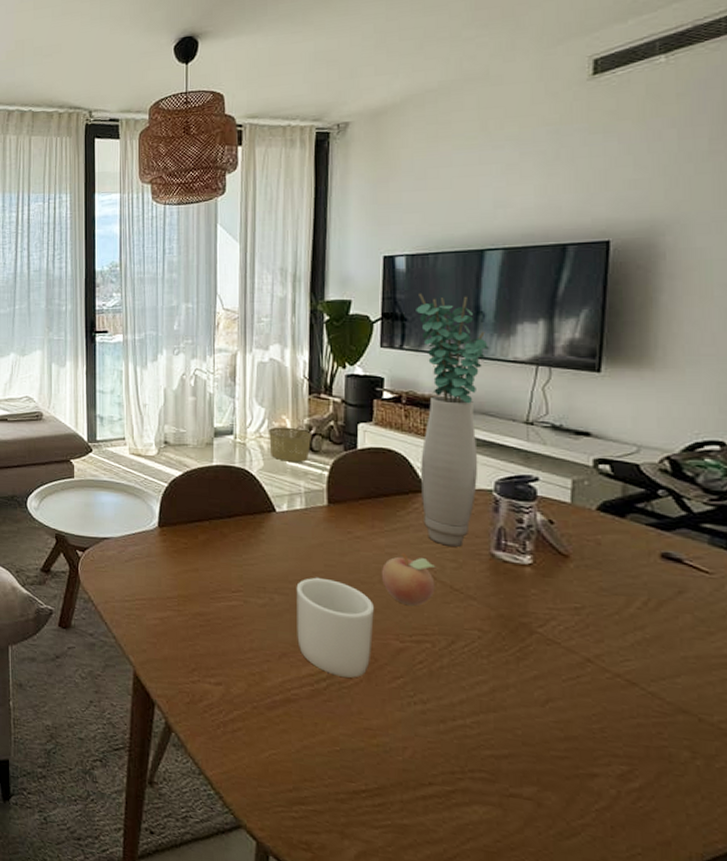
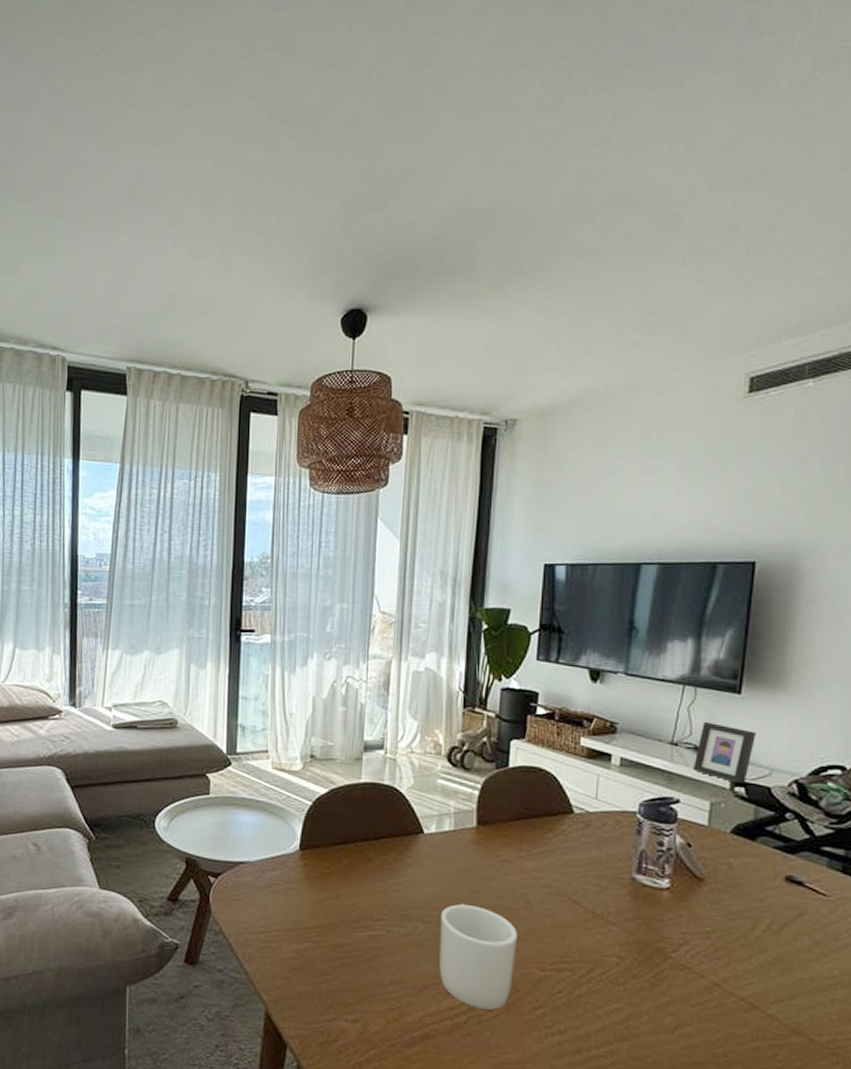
basket: present [269,425,313,462] -> none [420,740,465,780]
fruit: present [381,552,436,606] -> none [526,877,580,933]
vase: present [416,293,489,547] -> none [569,604,640,871]
picture frame: none [551,400,621,462] -> present [693,721,757,784]

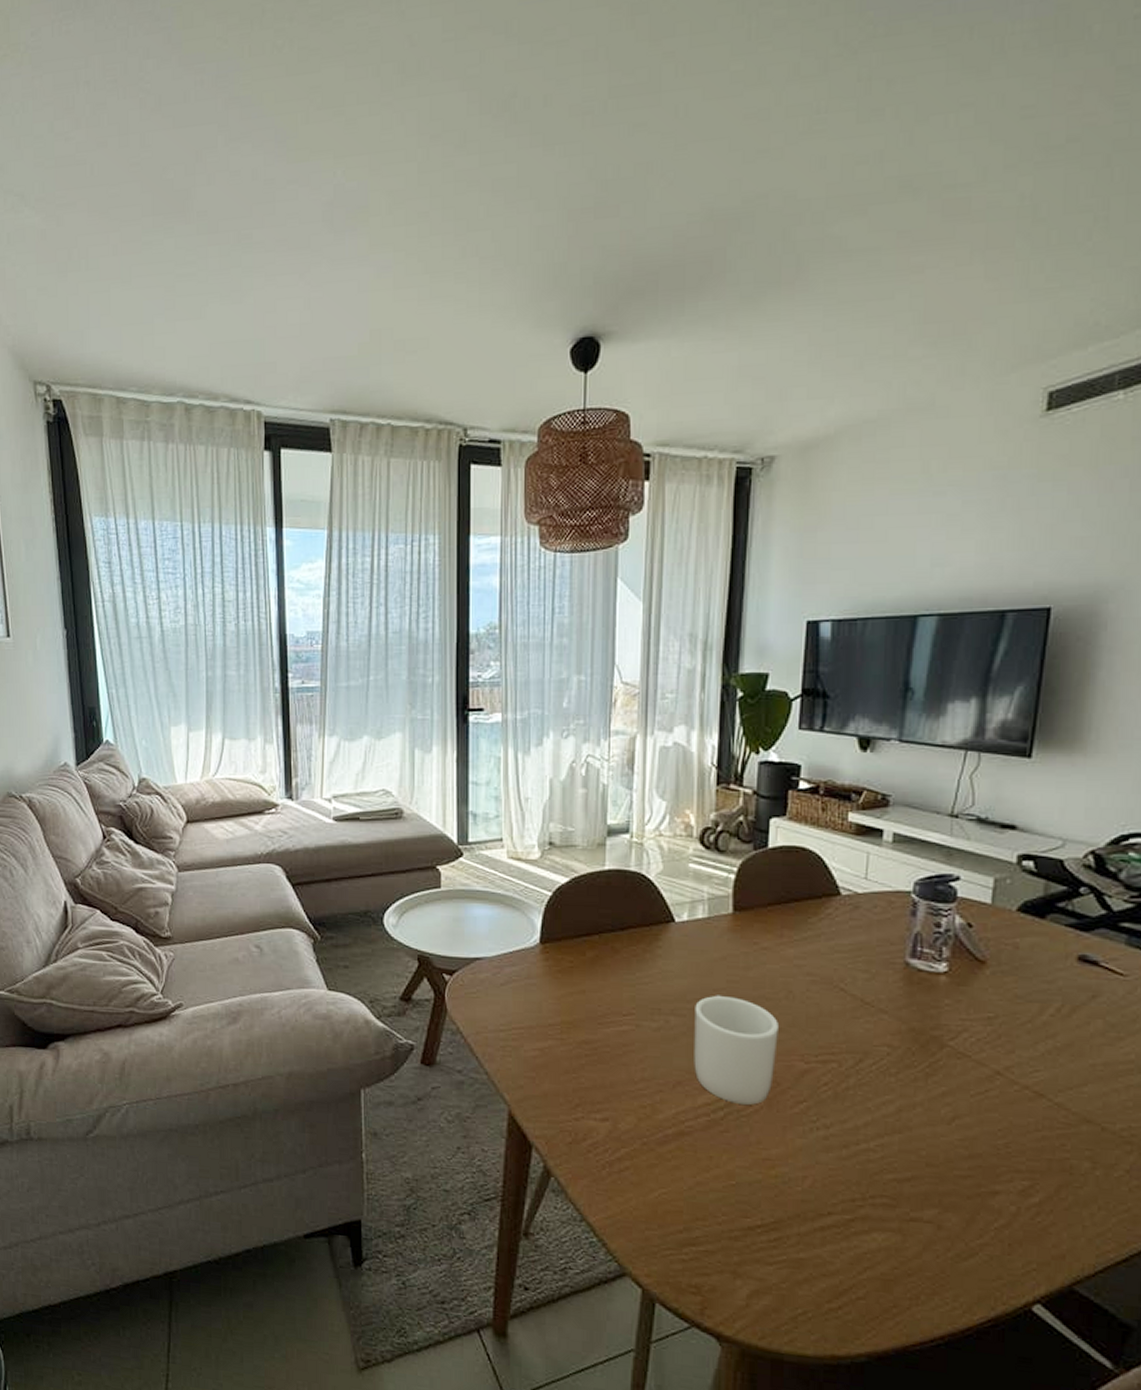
picture frame: present [693,721,757,784] -> none [975,789,1049,858]

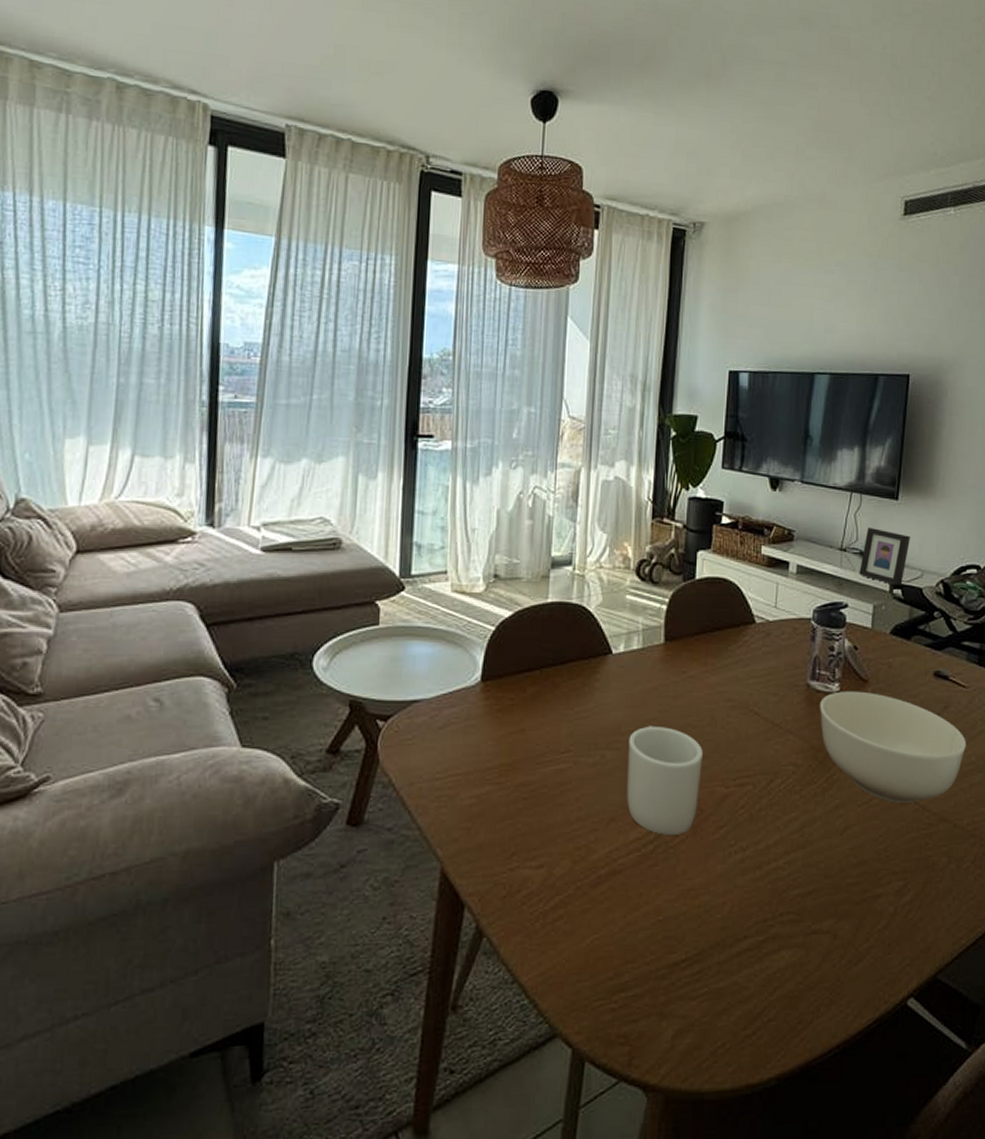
bowl: none [922,971,1122,1099] -> present [820,691,966,803]
picture frame: none [975,789,1049,858] -> present [859,527,911,586]

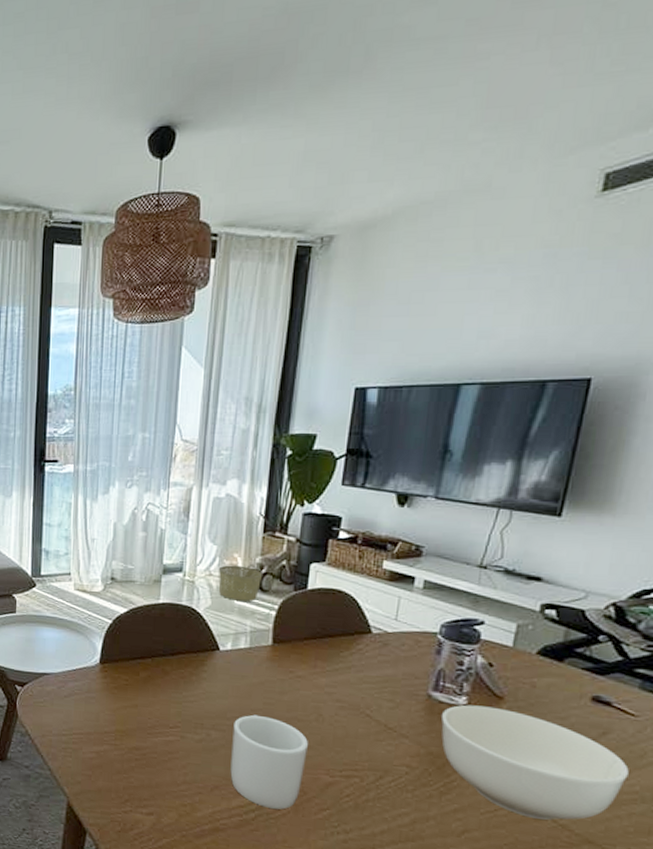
basket: none [609,553,653,595] -> present [218,563,263,601]
picture frame: present [859,527,911,586] -> none [501,544,575,607]

